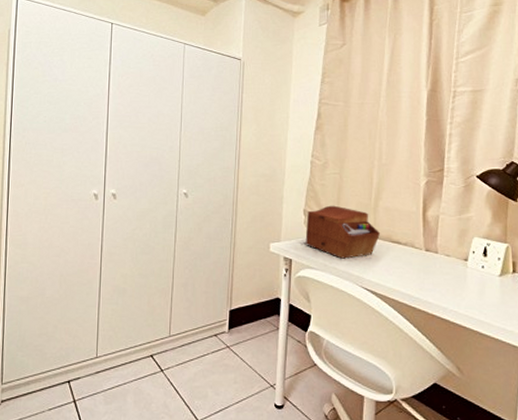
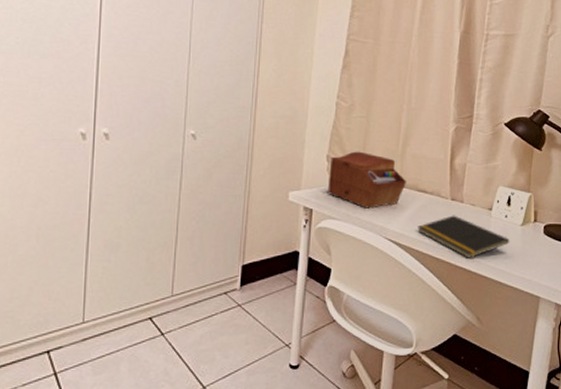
notepad: none [392,265,488,308] -> present [417,215,510,258]

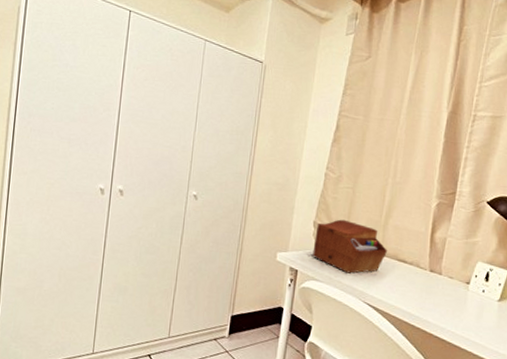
notepad: present [417,215,510,258] -> none [395,286,486,328]

